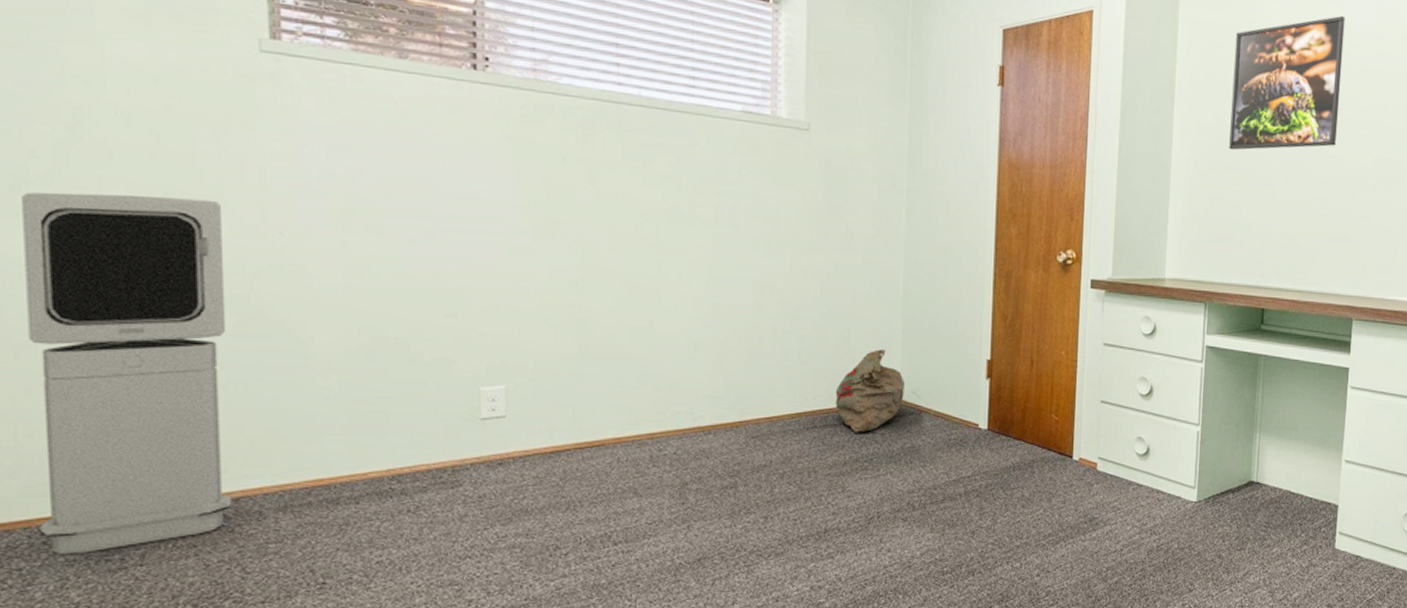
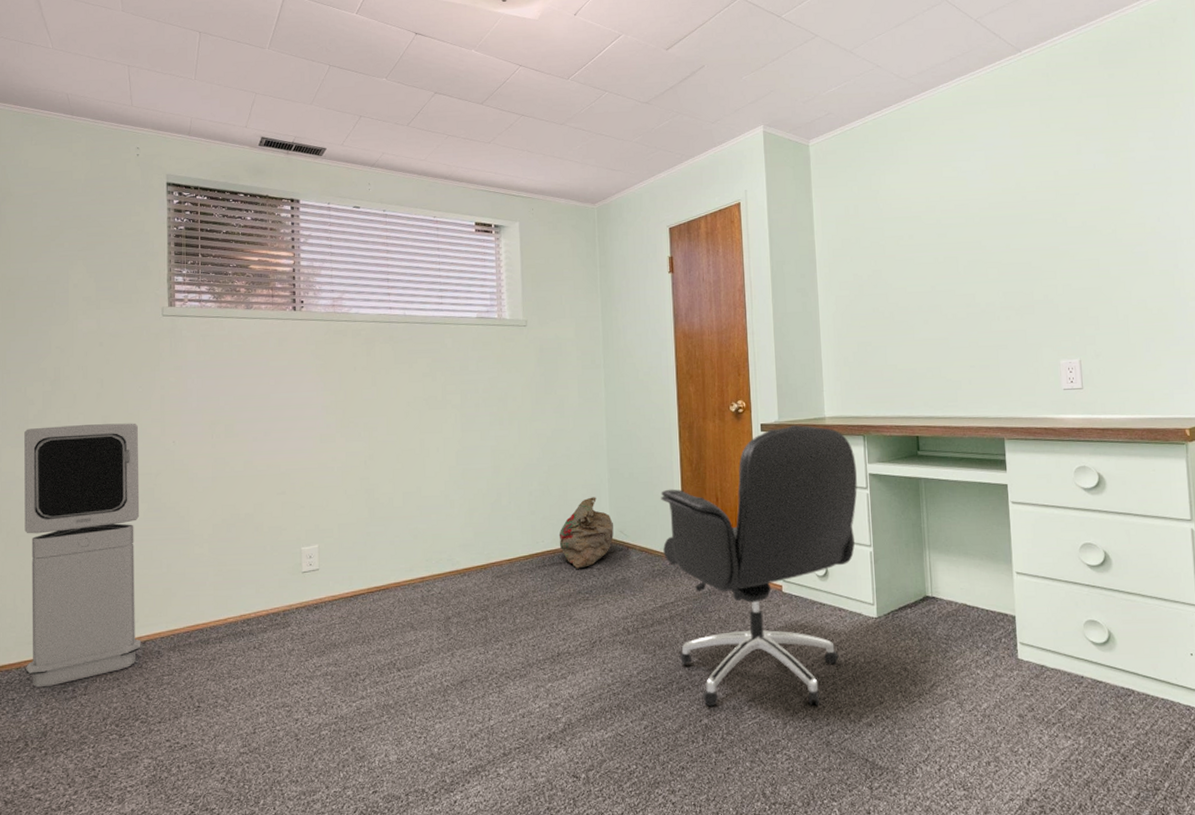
office chair: none [963,284,1193,593] -> present [661,425,857,707]
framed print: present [1229,15,1346,151] -> none [863,175,966,301]

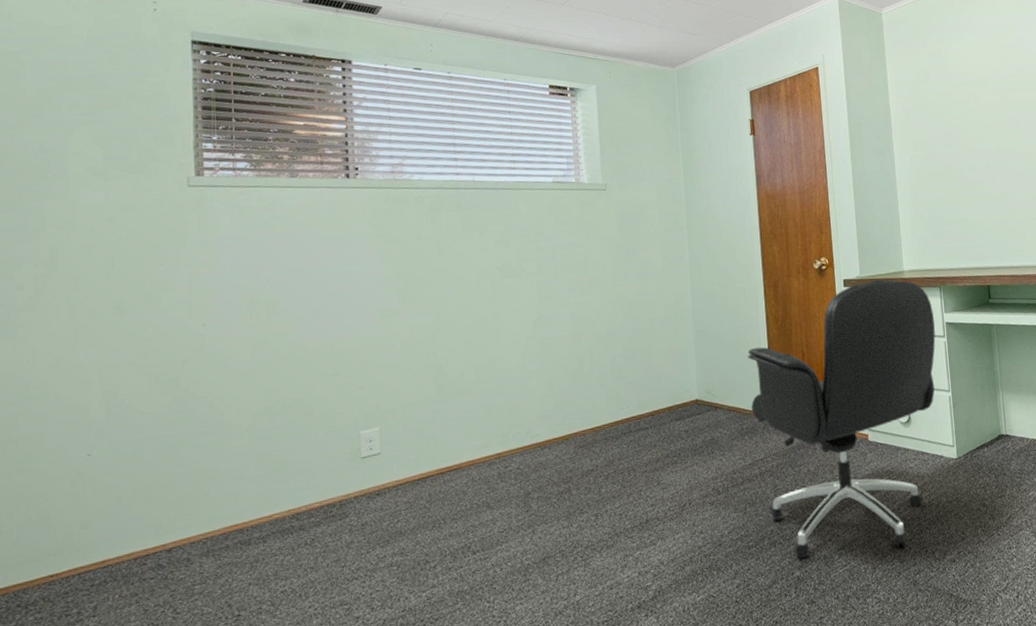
air purifier: present [24,423,141,688] -> none [11,305,166,615]
bag: present [559,497,614,569] -> none [644,359,702,433]

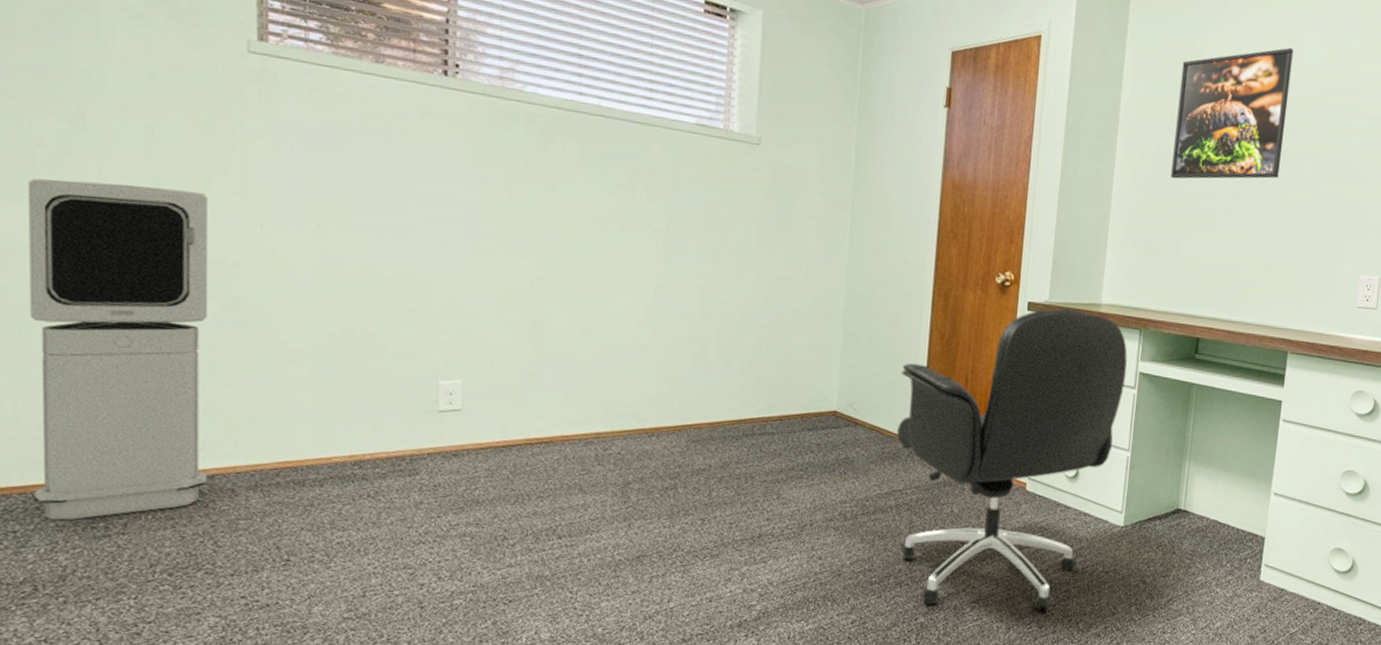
air purifier: none [11,305,166,615] -> present [29,178,209,521]
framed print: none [933,43,1027,160] -> present [1171,47,1294,179]

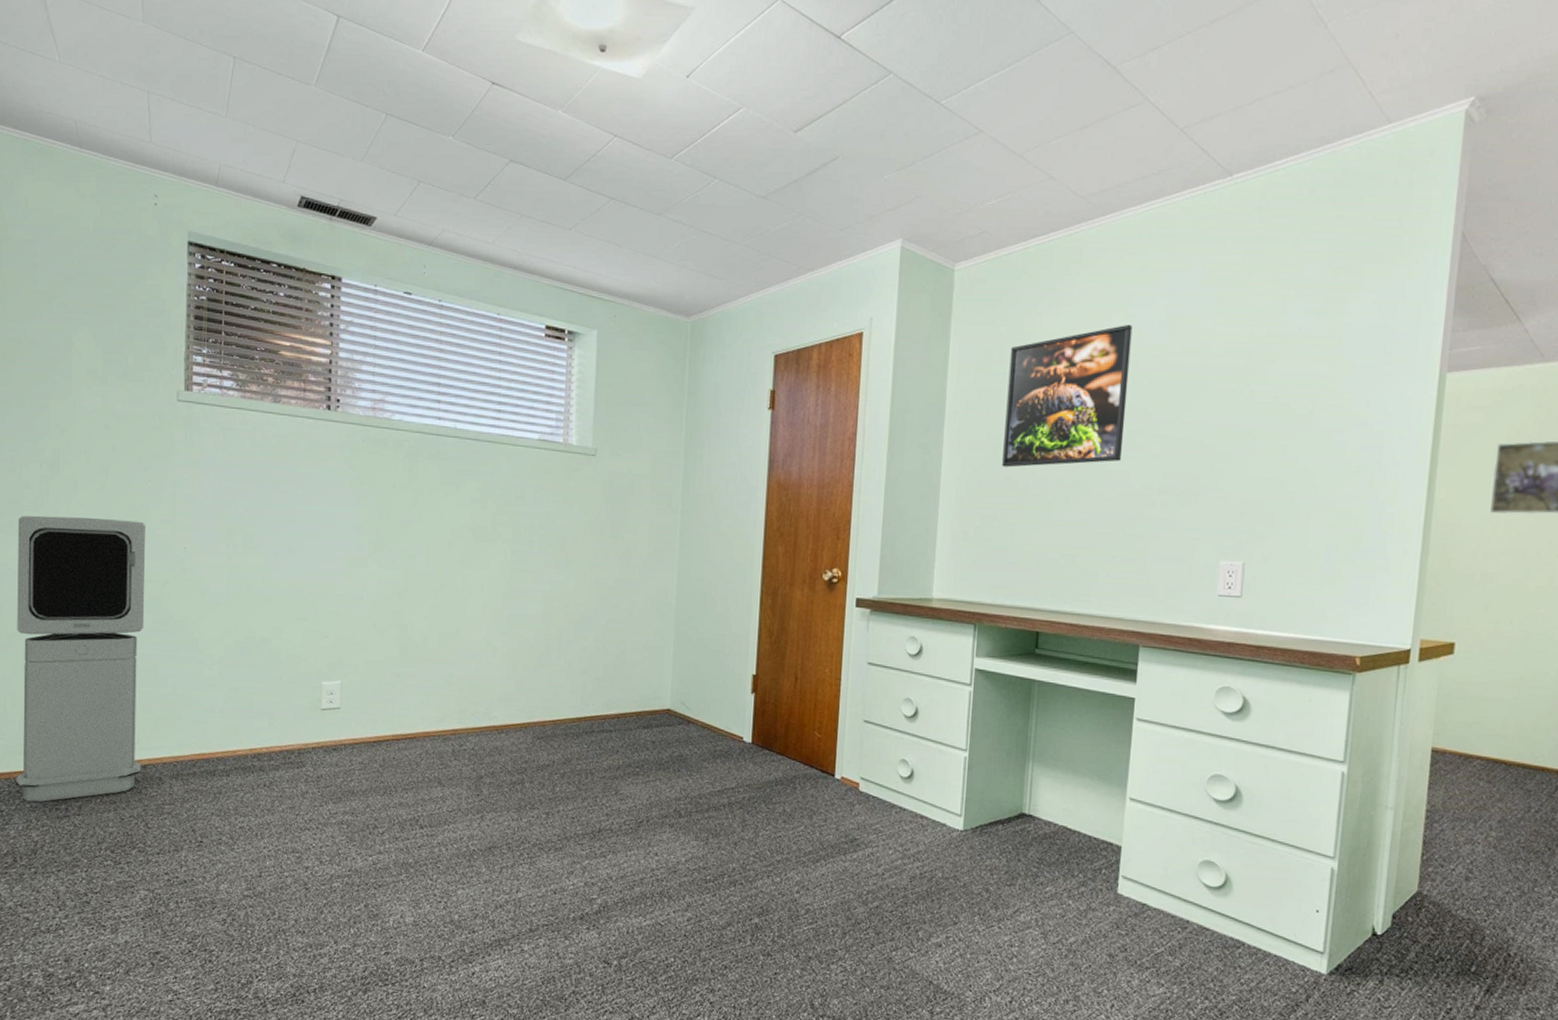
office chair: present [897,308,1128,612] -> none [728,604,962,918]

